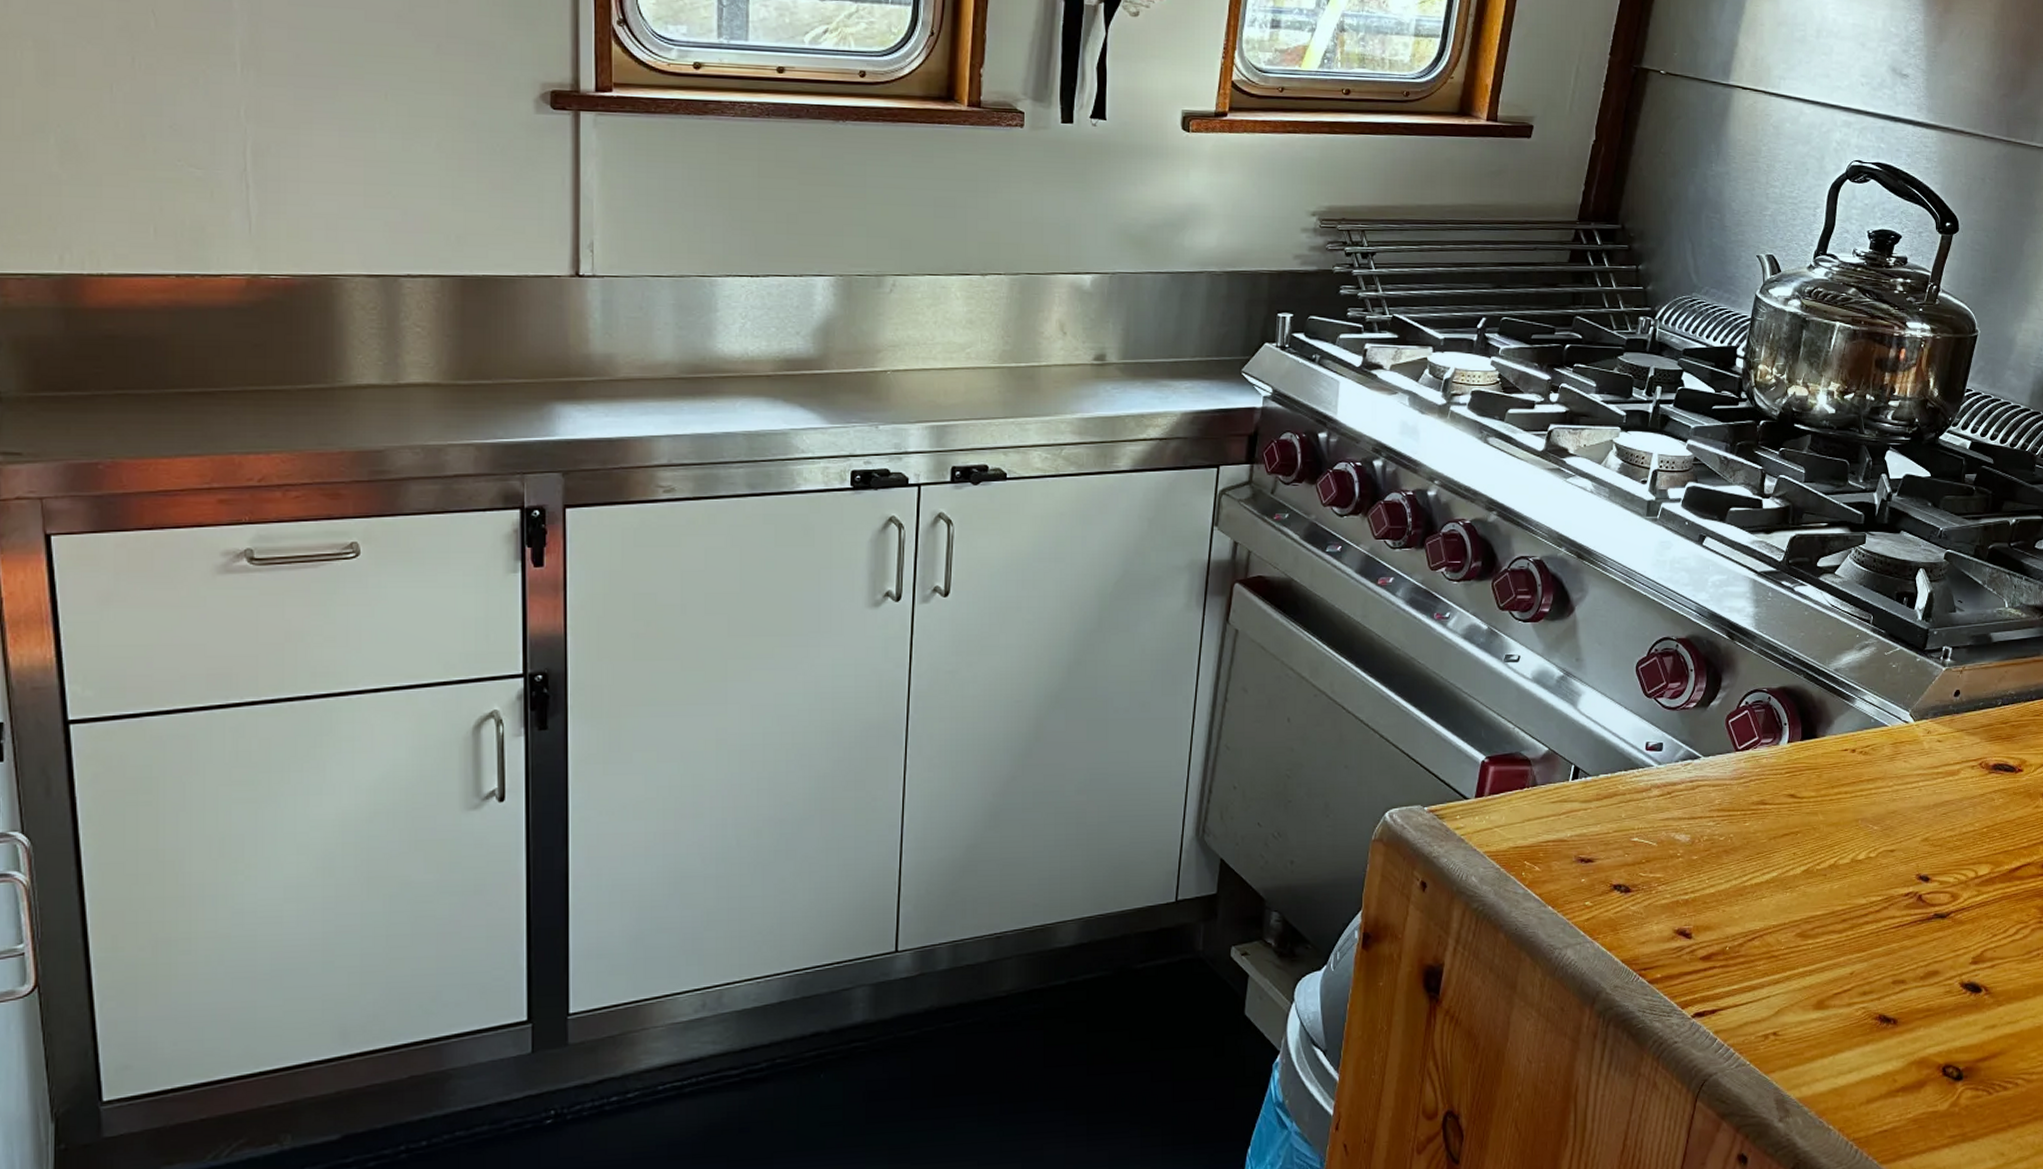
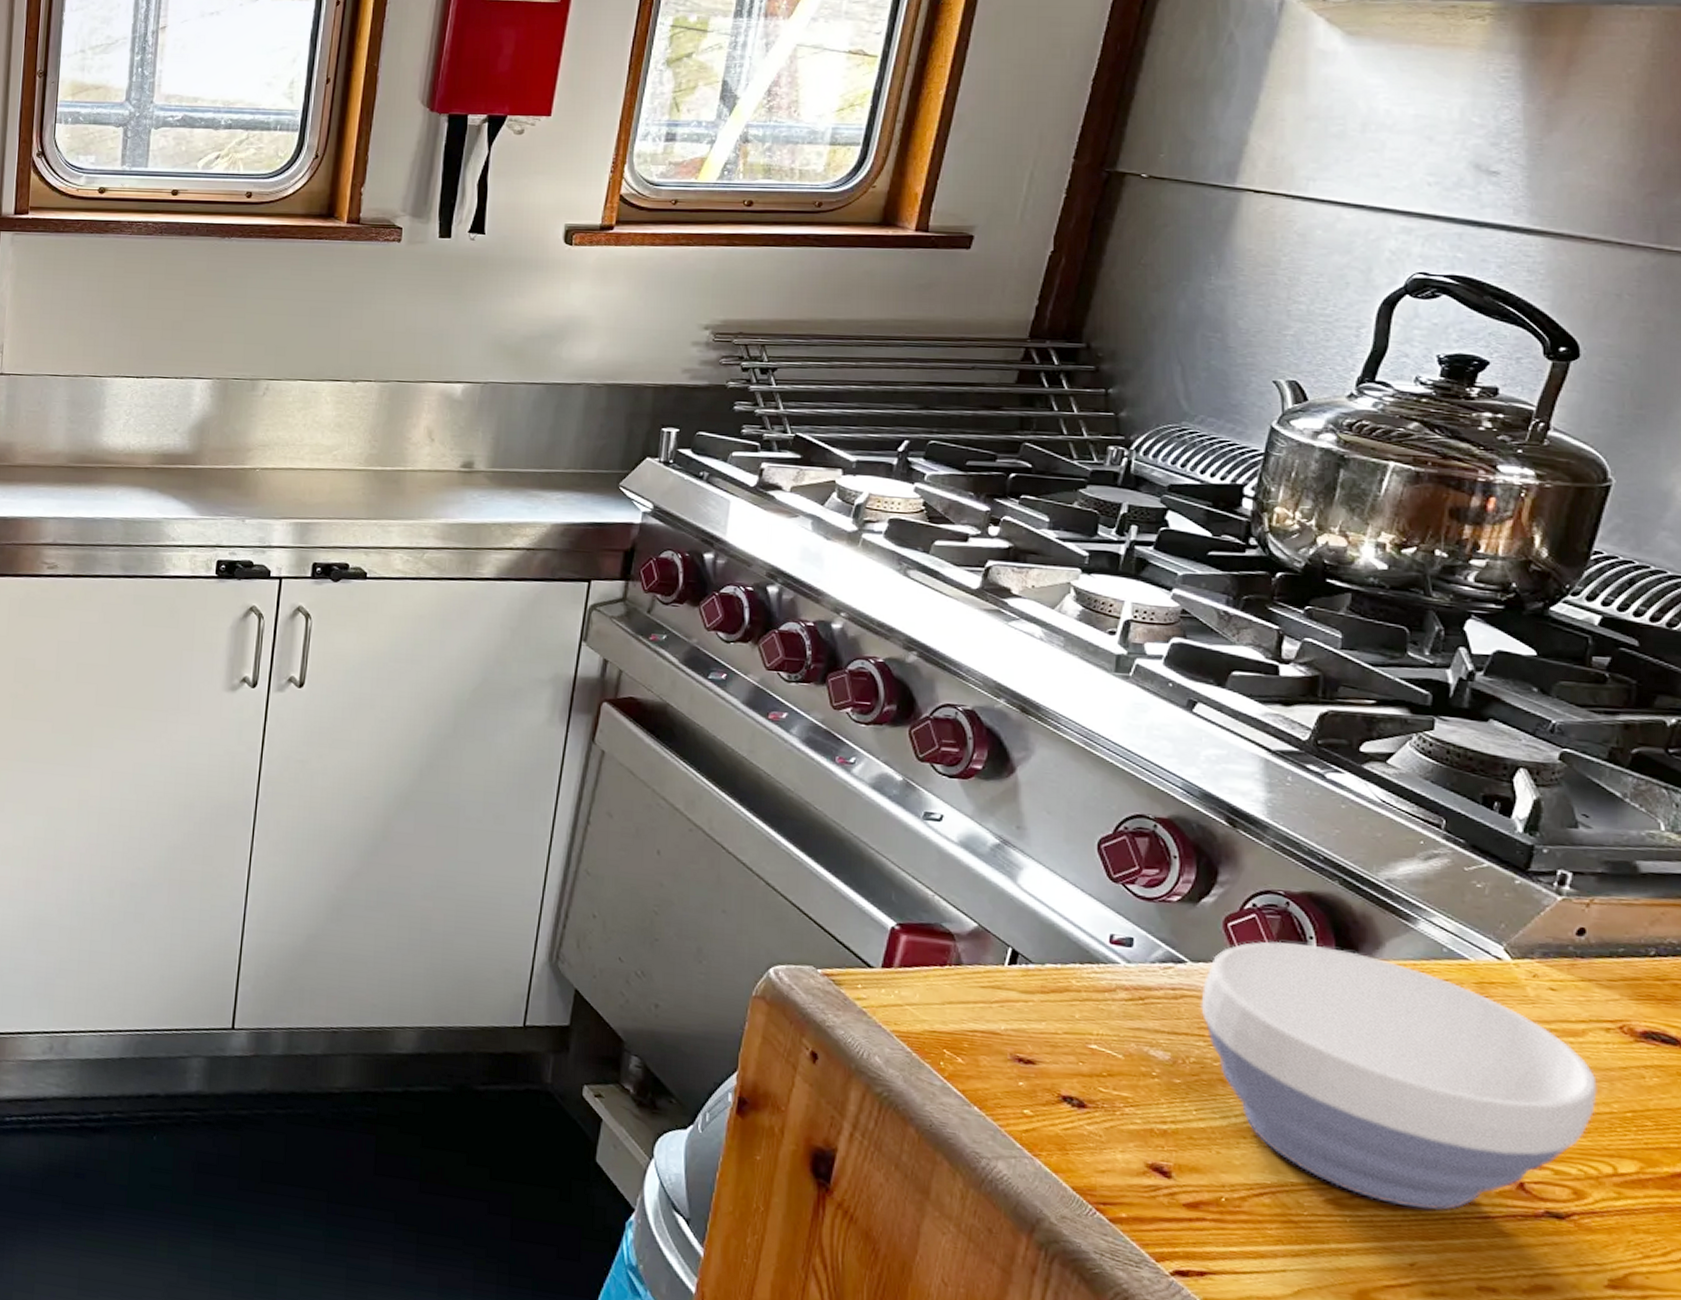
bowl: none [1711,730,1966,929] -> present [1201,941,1597,1210]

